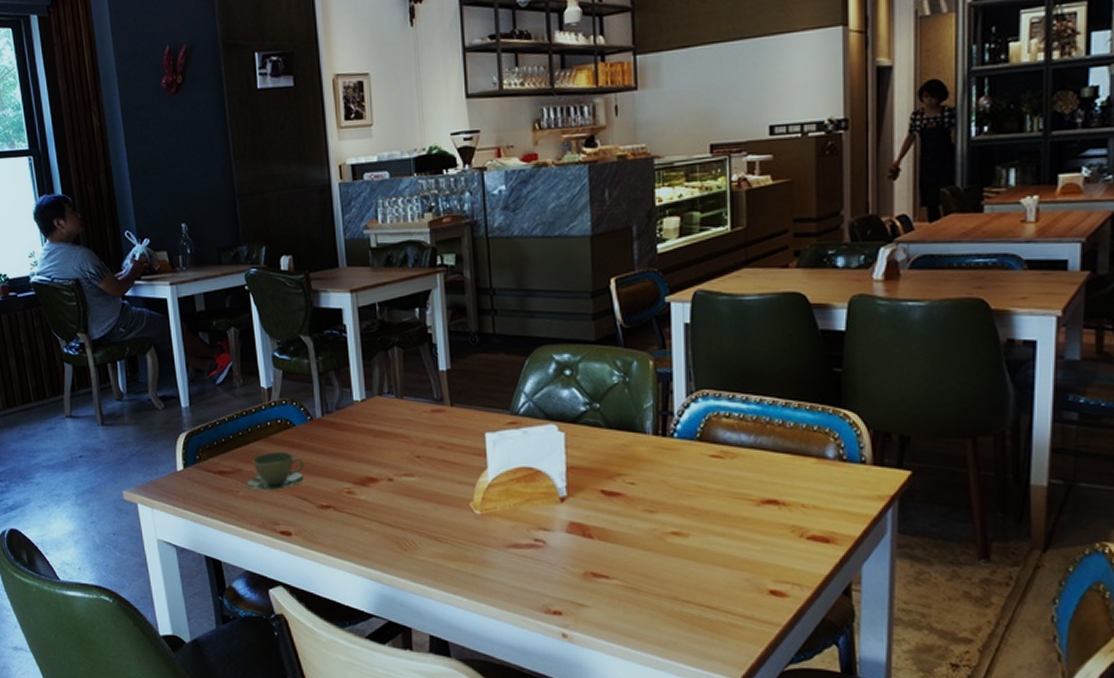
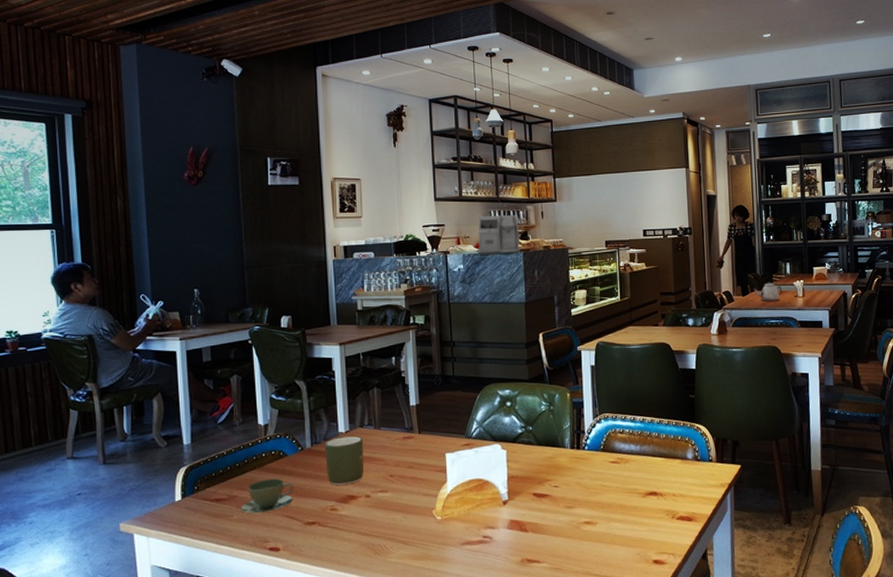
mug: none [337,406,385,464] -> present [324,436,364,485]
coffee machine: none [524,112,585,172] -> present [477,215,521,256]
teapot: none [950,199,999,232] -> present [754,282,782,302]

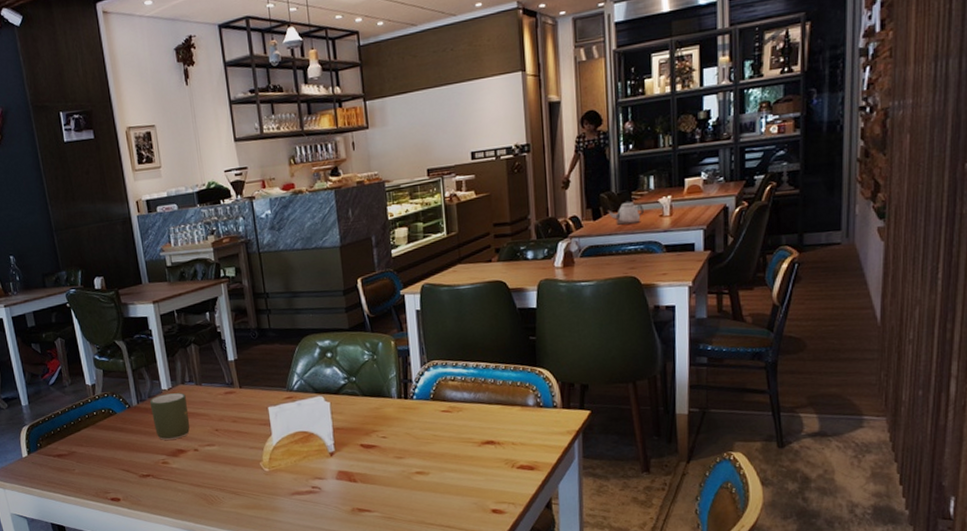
teacup: present [240,478,294,514] -> none [80,435,127,468]
coffee machine: present [477,215,521,256] -> none [283,149,332,199]

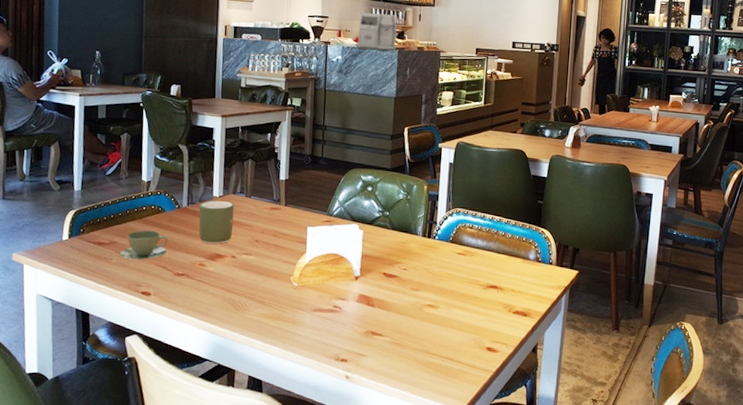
teacup: none [80,435,127,468] -> present [119,230,169,260]
coffee machine: none [283,149,332,199] -> present [356,12,398,52]
teapot: present [608,201,644,226] -> none [611,104,638,124]

